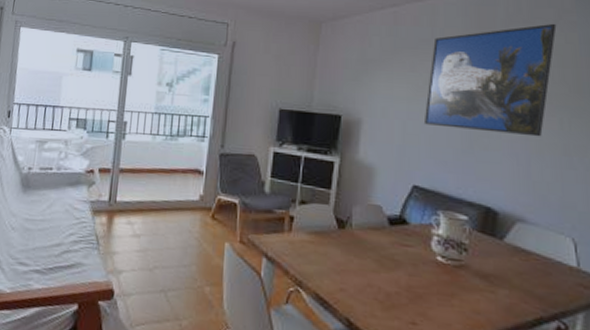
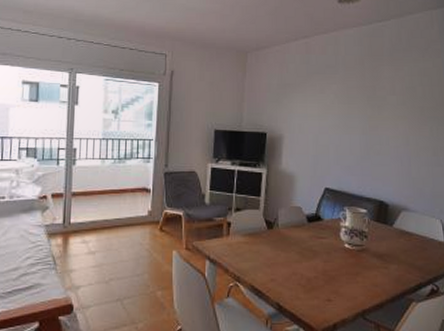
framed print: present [423,23,557,137] -> none [331,51,427,142]

